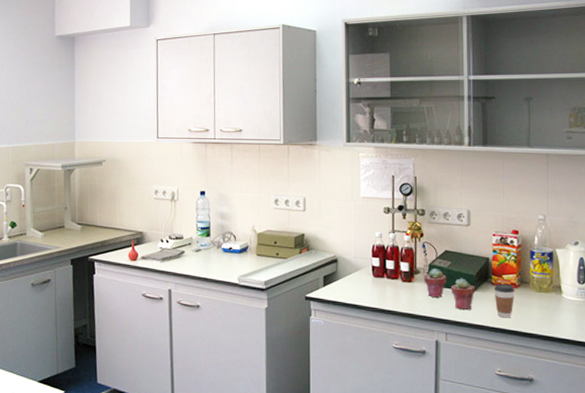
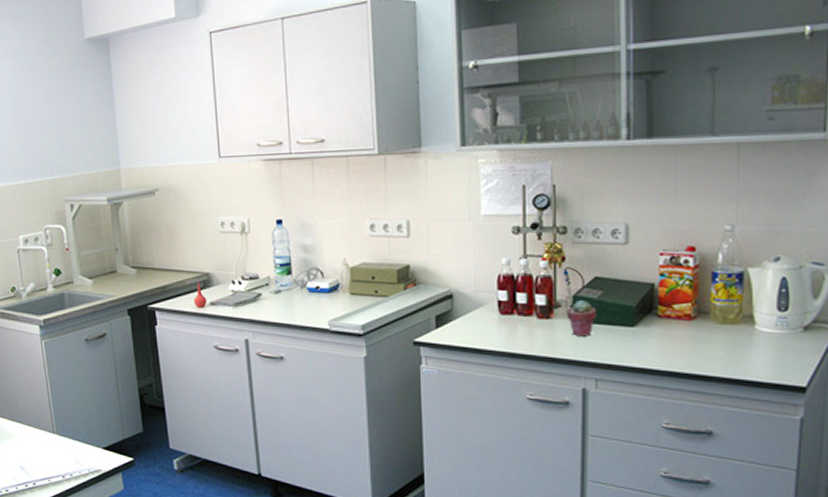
potted succulent: present [451,278,475,310] -> none [603,311,635,350]
coffee cup: present [493,283,515,318] -> none [660,314,690,358]

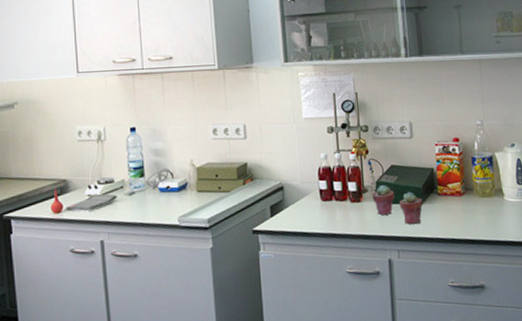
potted succulent: none [603,311,635,350] -> present [399,192,423,224]

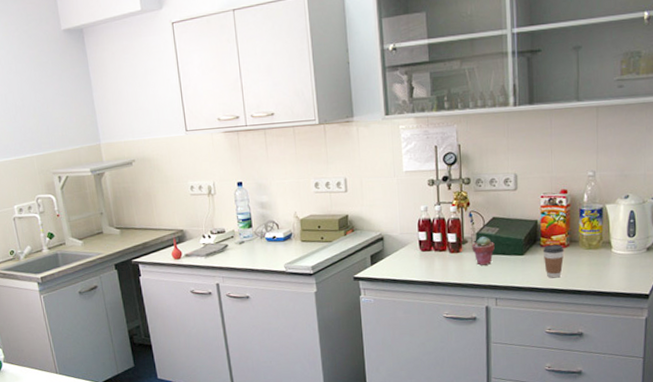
potted succulent: present [399,192,423,224] -> none [500,243,524,274]
coffee cup: none [440,192,461,228] -> present [542,244,565,278]

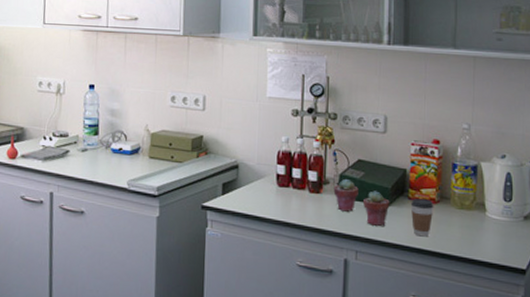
potted succulent: none [500,243,524,274] -> present [363,191,390,226]

